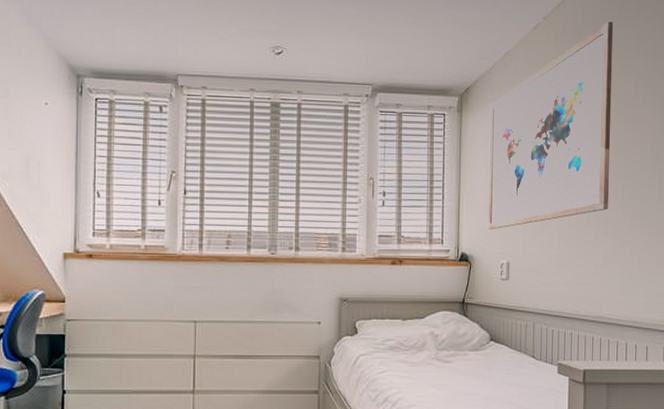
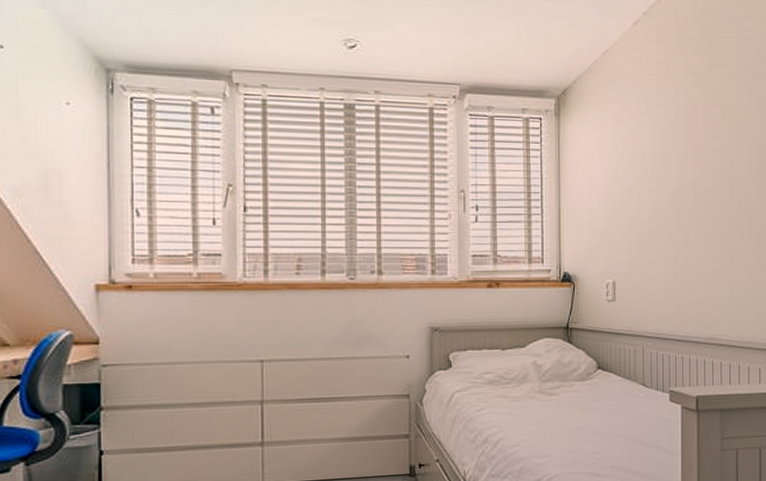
wall art: present [487,21,614,230] -> none [589,19,717,246]

